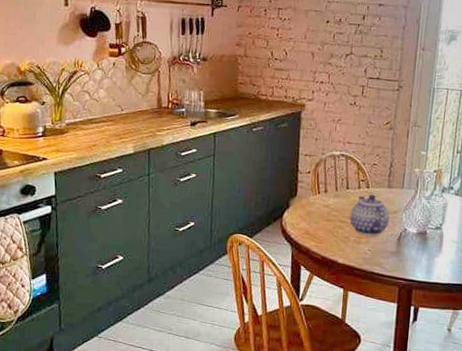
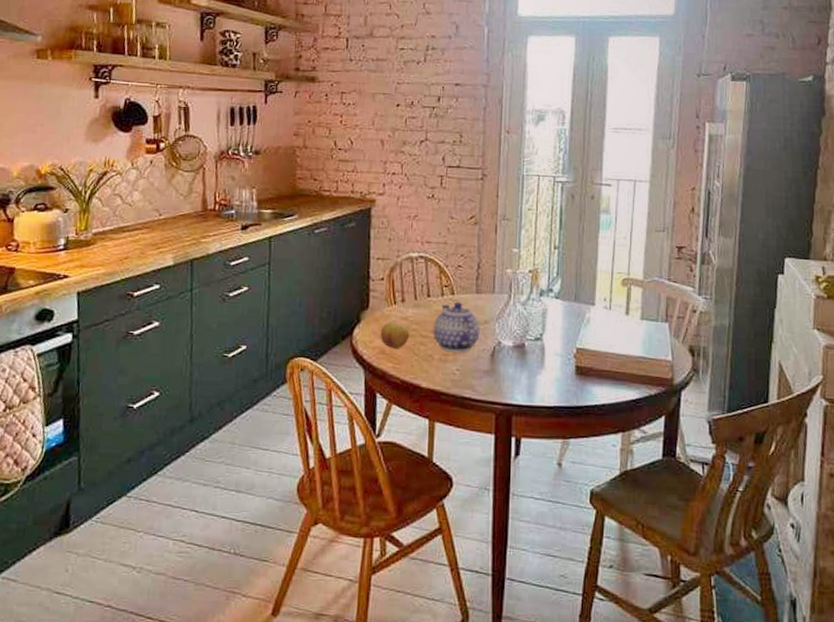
fruit: none [305,208,330,231] -> present [380,322,410,349]

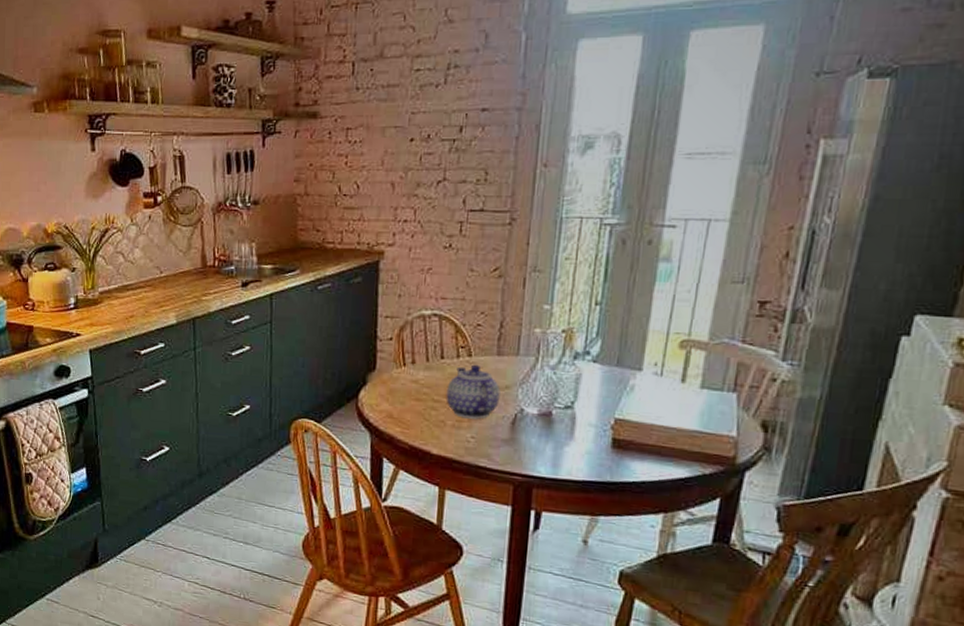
fruit: present [380,322,410,349] -> none [388,385,420,413]

